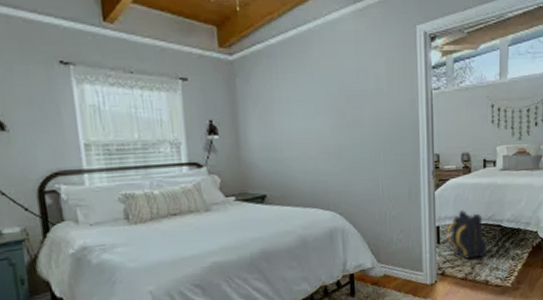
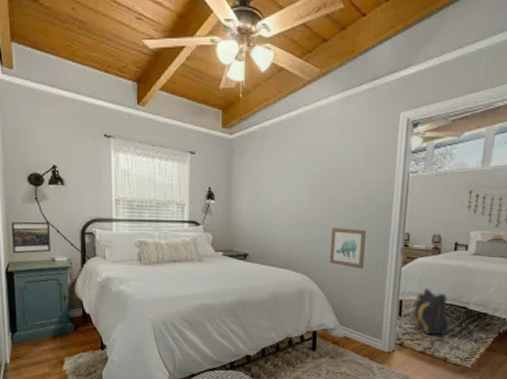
wall art: none [359,154,396,198] -> present [329,228,366,269]

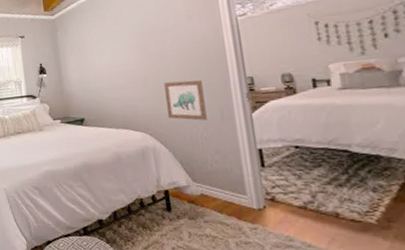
backpack: present [408,288,450,335] -> none [272,133,332,186]

